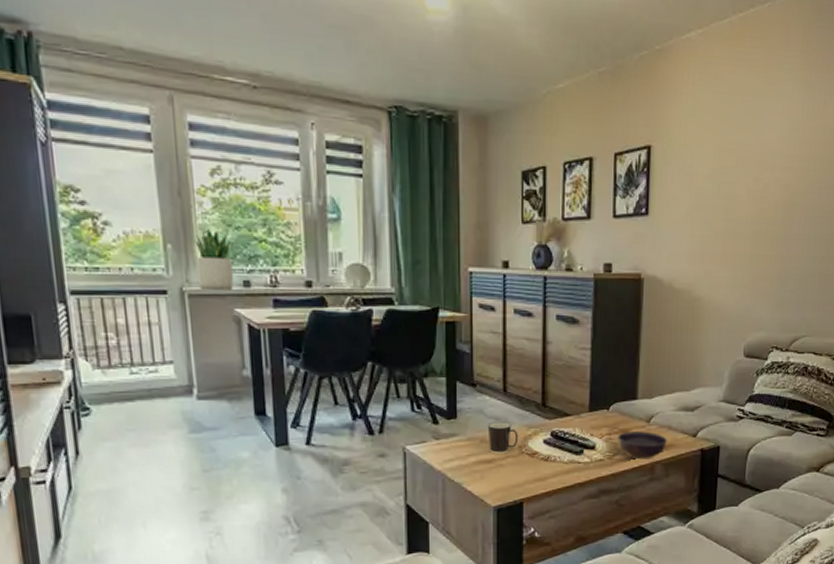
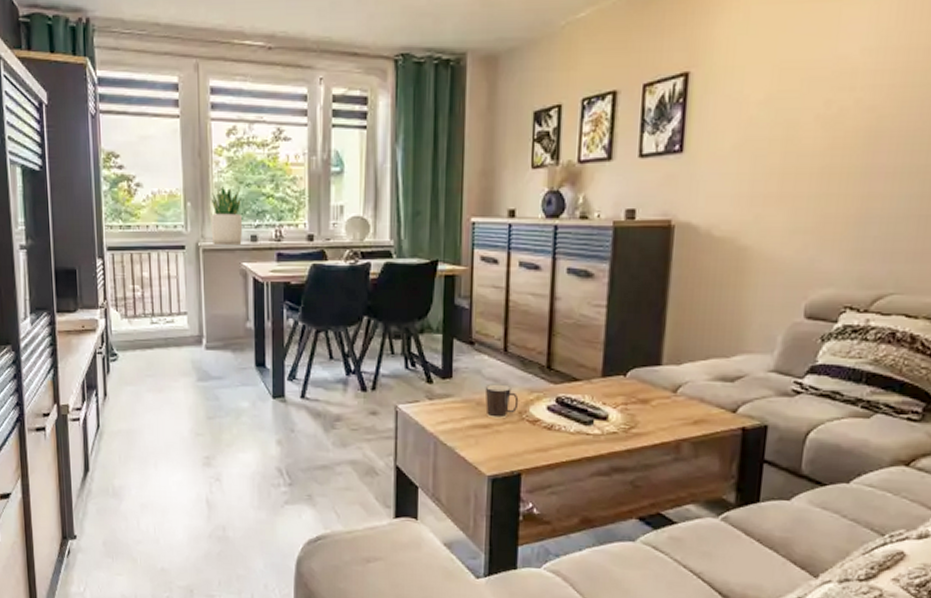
bowl: present [618,431,667,460] -> none [635,402,698,436]

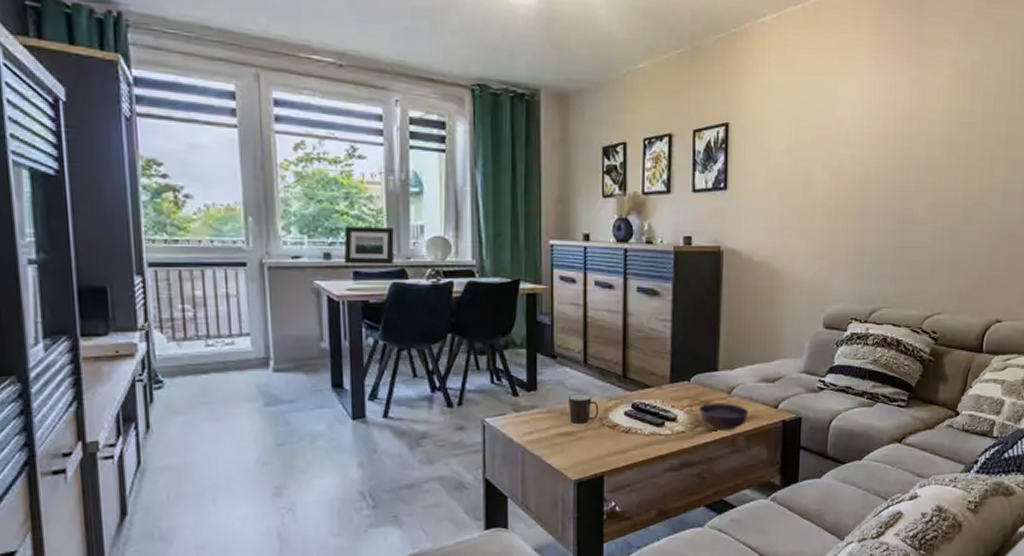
planter: present [210,187,242,246] -> none [276,202,314,263]
picture frame: none [268,209,315,246] -> present [343,226,395,265]
bowl: none [635,402,698,436] -> present [699,403,748,432]

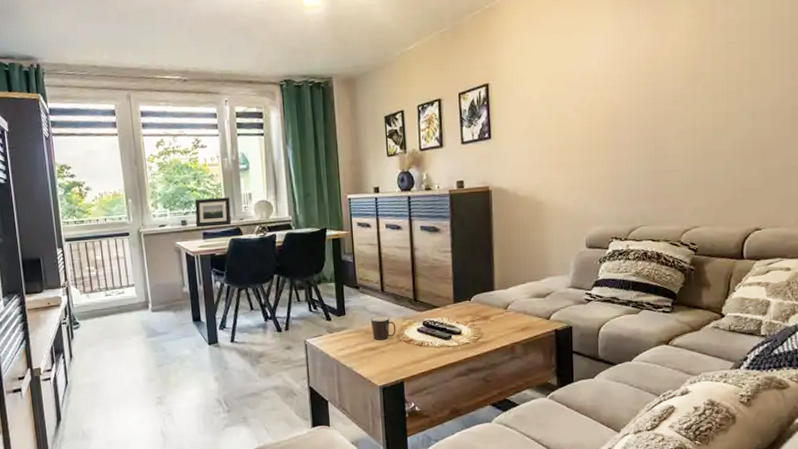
bowl: present [699,403,748,432] -> none [480,317,524,342]

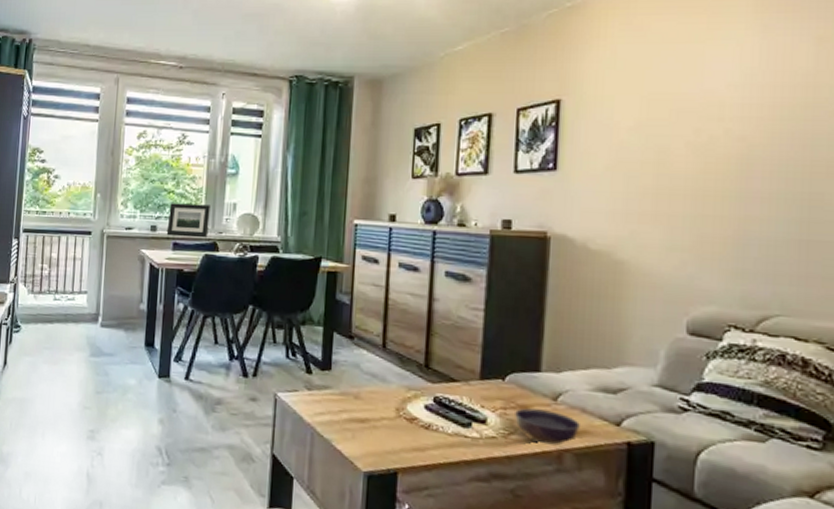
mug: present [370,316,396,343] -> none [362,378,397,415]
bowl: none [480,317,524,342] -> present [515,408,580,446]

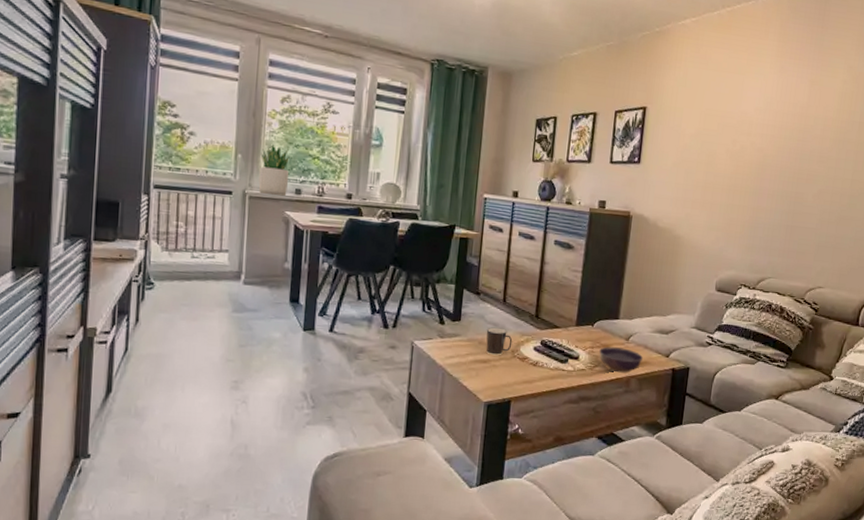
planter: none [116,182,146,234] -> present [258,145,290,197]
picture frame: present [166,203,210,238] -> none [311,168,355,204]
mug: none [362,378,397,415] -> present [485,327,513,356]

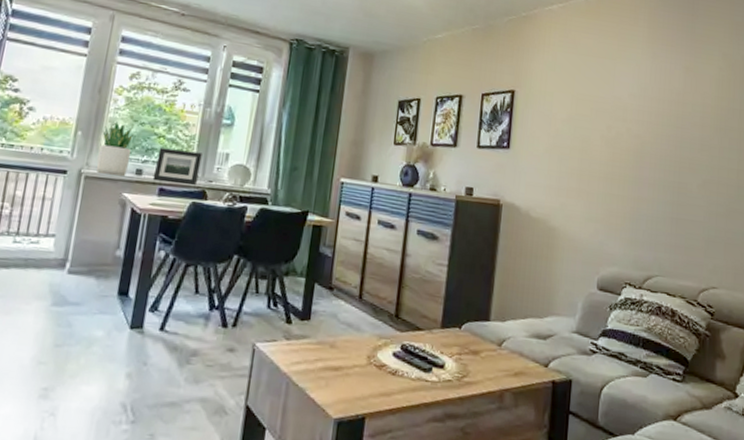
picture frame: none [311,168,355,204] -> present [152,147,202,186]
mug: present [485,327,513,356] -> none [337,328,369,363]
bowl: present [599,346,643,374] -> none [467,353,518,386]

